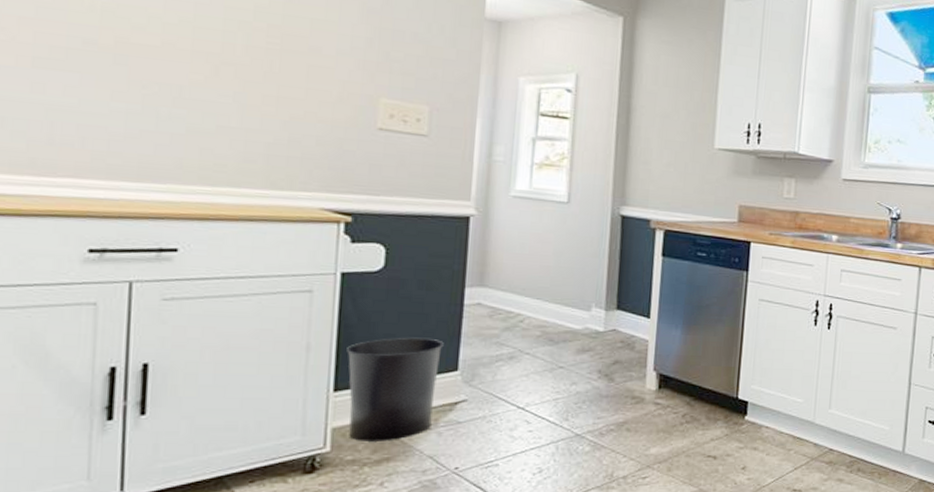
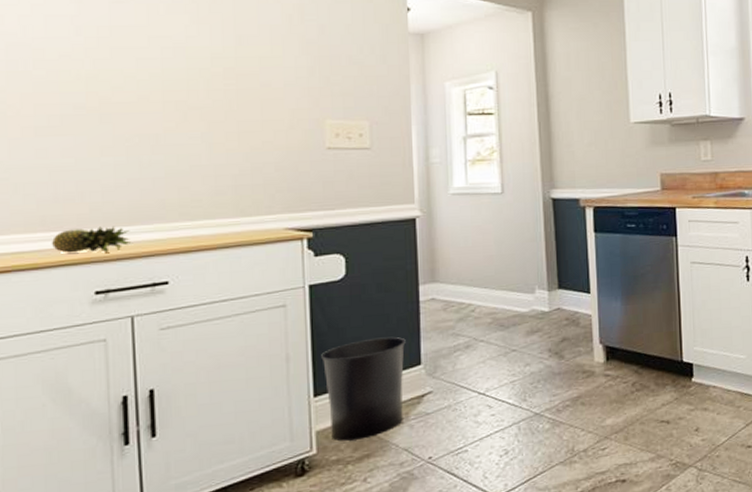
fruit: none [40,176,140,209] -> present [51,226,134,253]

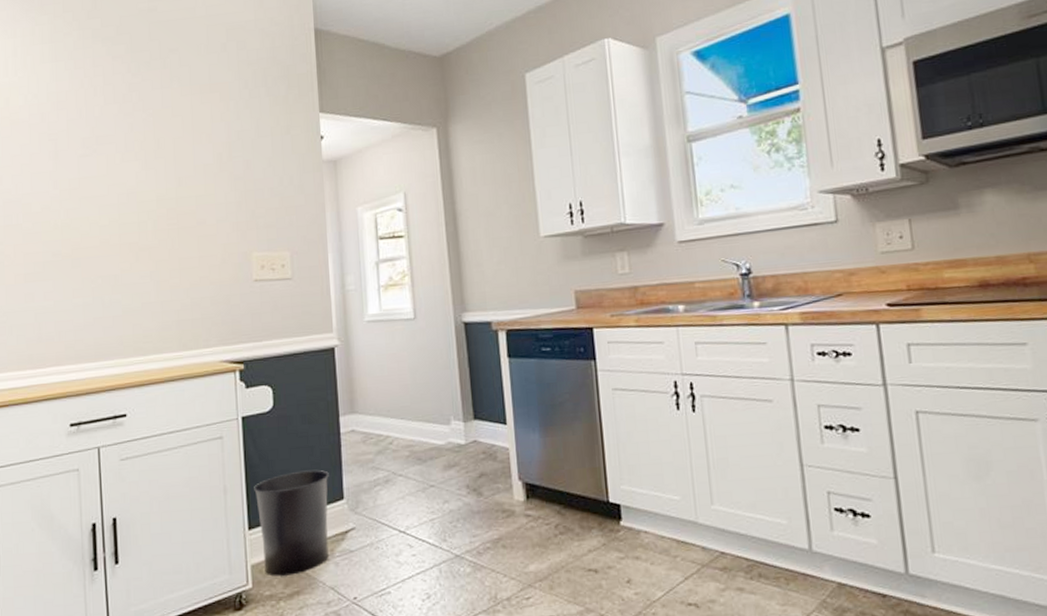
fruit: present [51,226,134,253] -> none [37,362,99,389]

